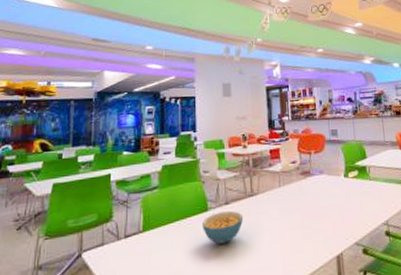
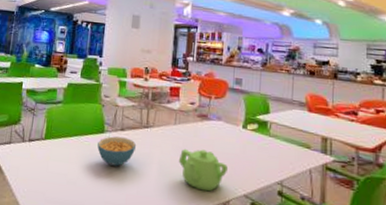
teapot: none [288,206,336,249] -> present [178,148,228,192]

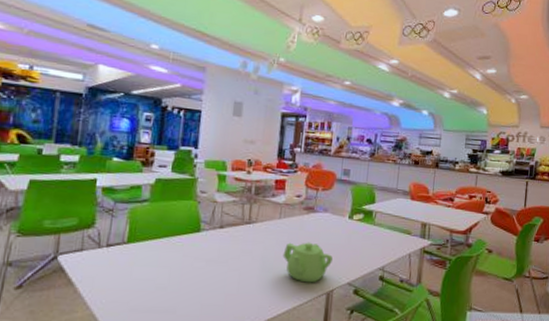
cereal bowl: present [97,136,137,167] -> none [192,235,238,266]

